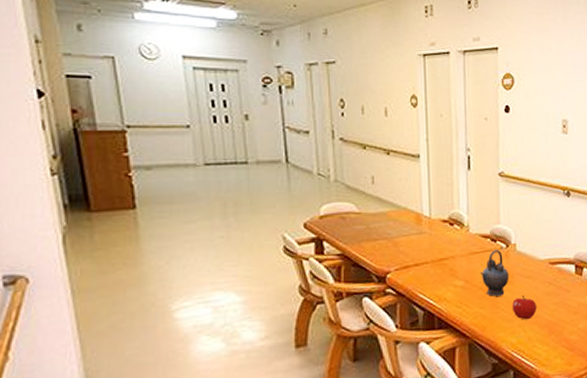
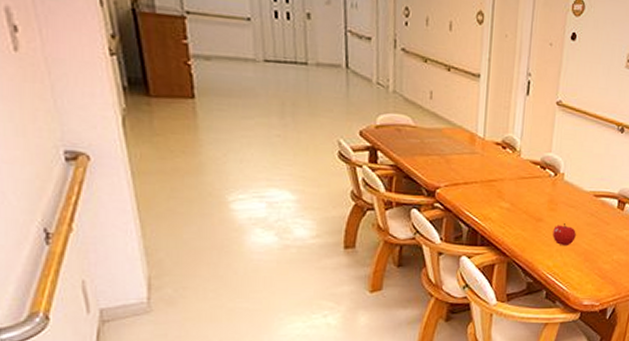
teapot: present [479,250,510,297] -> none [525,177,554,221]

